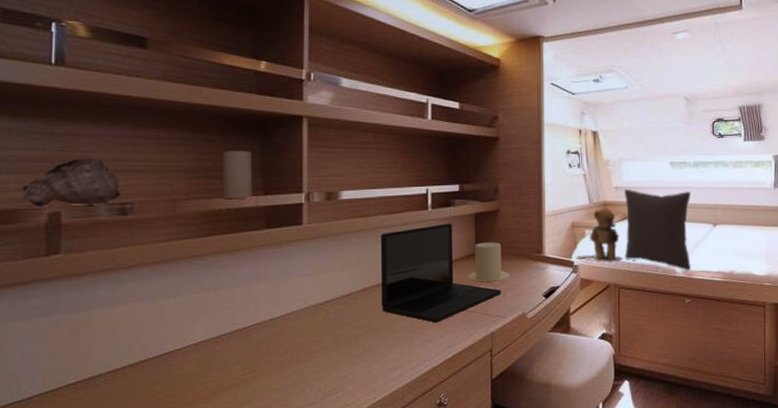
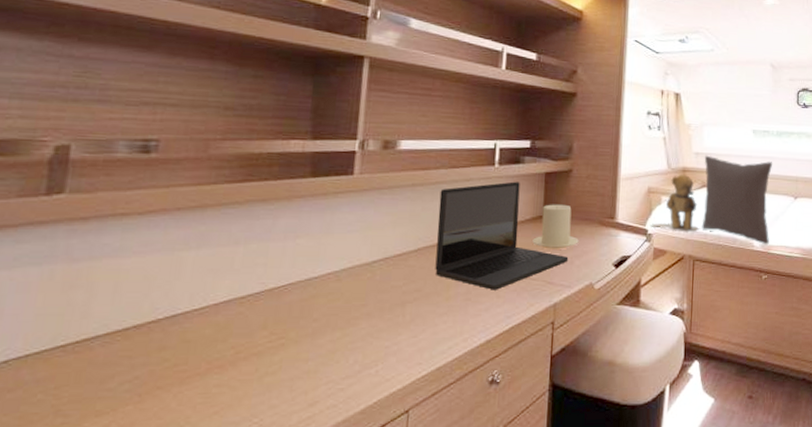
seashell: present [22,157,122,207] -> none [25,86,146,140]
candle: present [222,151,253,198] -> none [264,88,303,142]

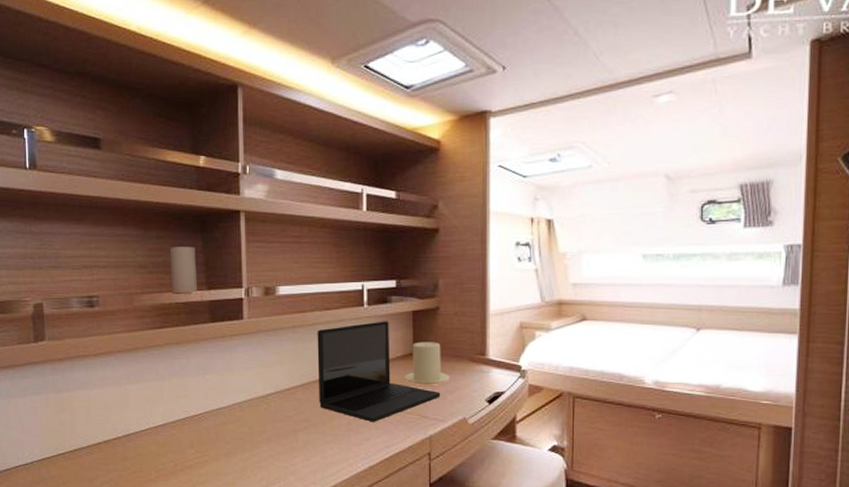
candle: none [264,88,303,142] -> present [169,246,198,293]
teddy bear: present [650,175,699,233] -> none [523,308,579,369]
pillow: present [701,155,773,245] -> none [582,285,669,382]

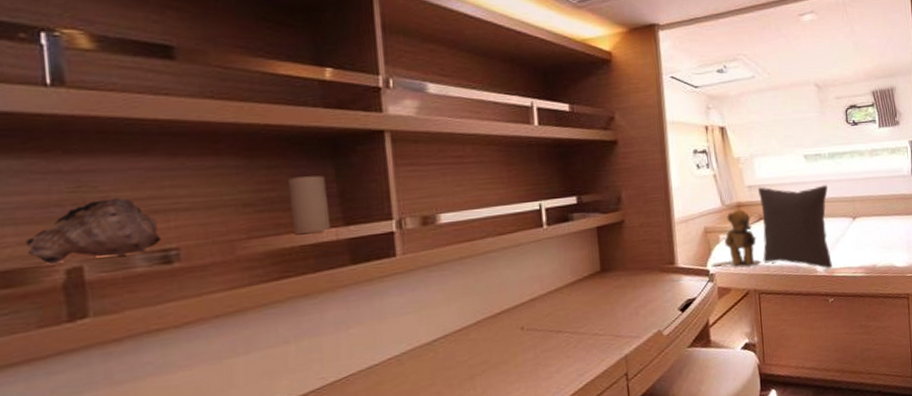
seashell: none [13,254,89,299] -> present [26,197,162,264]
laptop: present [317,321,441,422] -> none [490,240,633,352]
candle: present [405,342,450,385] -> none [594,256,641,304]
teddy bear: none [523,308,579,369] -> present [710,210,761,268]
pillow: none [582,285,669,382] -> present [757,185,832,269]

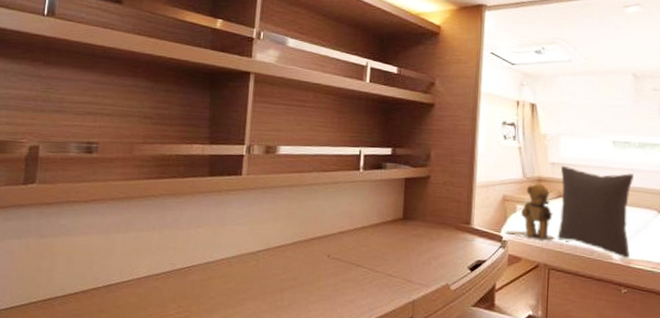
seashell: present [26,197,162,264] -> none [10,99,90,142]
candle: present [287,175,331,234] -> none [173,101,203,146]

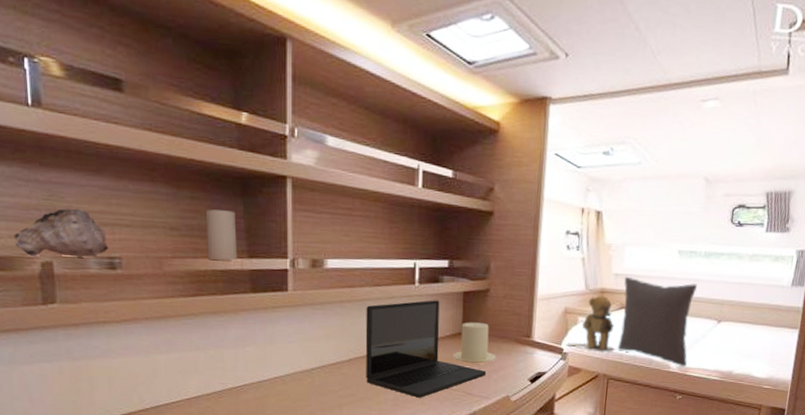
seashell: none [10,99,90,142] -> present [14,208,109,257]
candle: none [173,101,203,146] -> present [205,209,237,261]
laptop: none [308,185,426,284] -> present [365,300,487,398]
candle: none [393,207,436,251] -> present [452,322,496,364]

